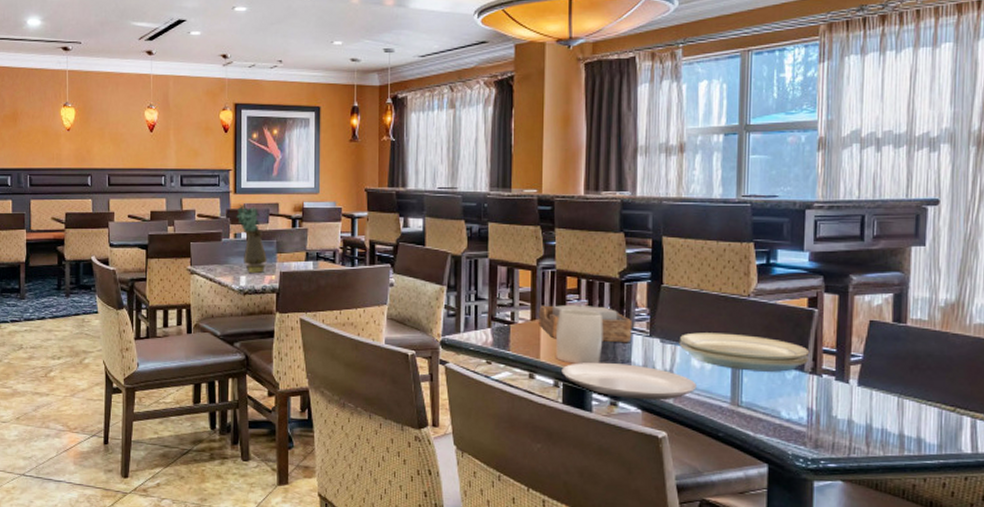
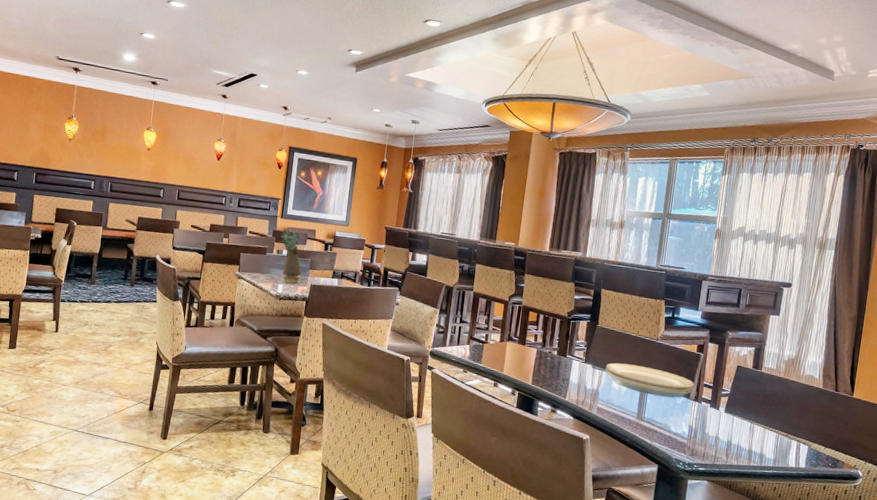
napkin holder: present [538,304,633,343] -> none [505,331,574,366]
mug: present [555,309,604,364] -> none [515,336,553,380]
plate: present [561,362,697,401] -> none [518,377,614,412]

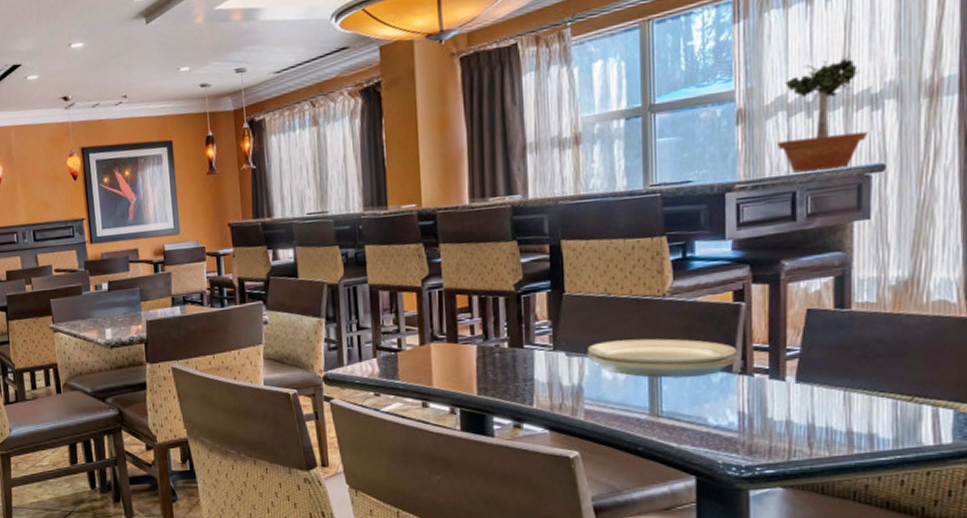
vase: present [280,226,302,284] -> none [94,253,132,325]
potted tree: none [735,211,786,280] -> present [776,55,867,173]

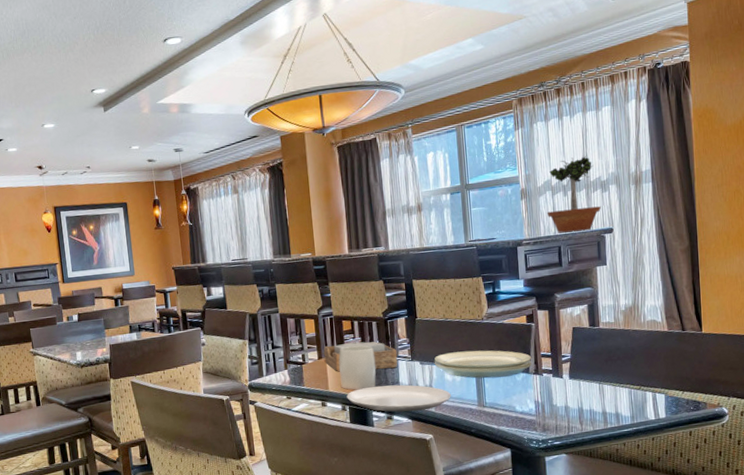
napkin holder: none [427,323,534,363] -> present [323,341,398,372]
mug: none [447,328,502,388] -> present [338,345,376,391]
plate: none [457,382,610,420] -> present [346,384,451,413]

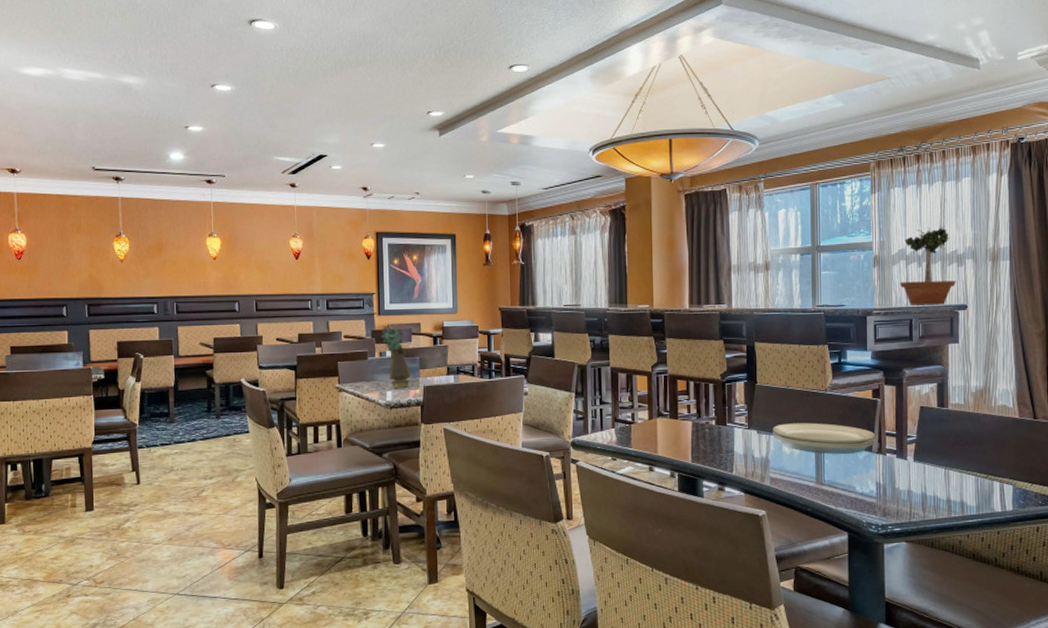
vase: none [66,291,98,349] -> present [381,324,411,388]
napkin holder: present [323,341,398,372] -> none [655,404,734,436]
mug: present [338,345,376,391] -> none [670,408,710,456]
plate: present [346,384,451,413] -> none [676,453,788,484]

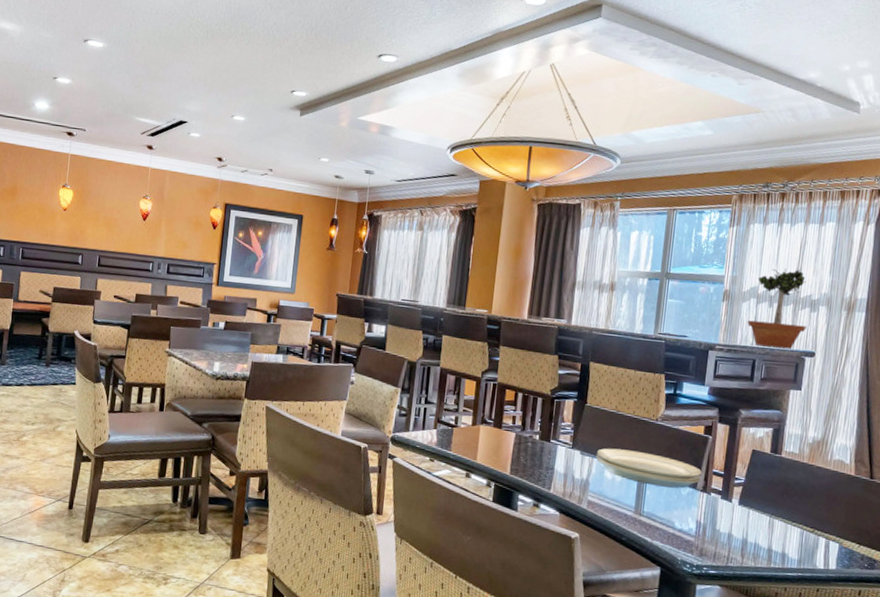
vase: present [381,324,411,388] -> none [216,295,241,361]

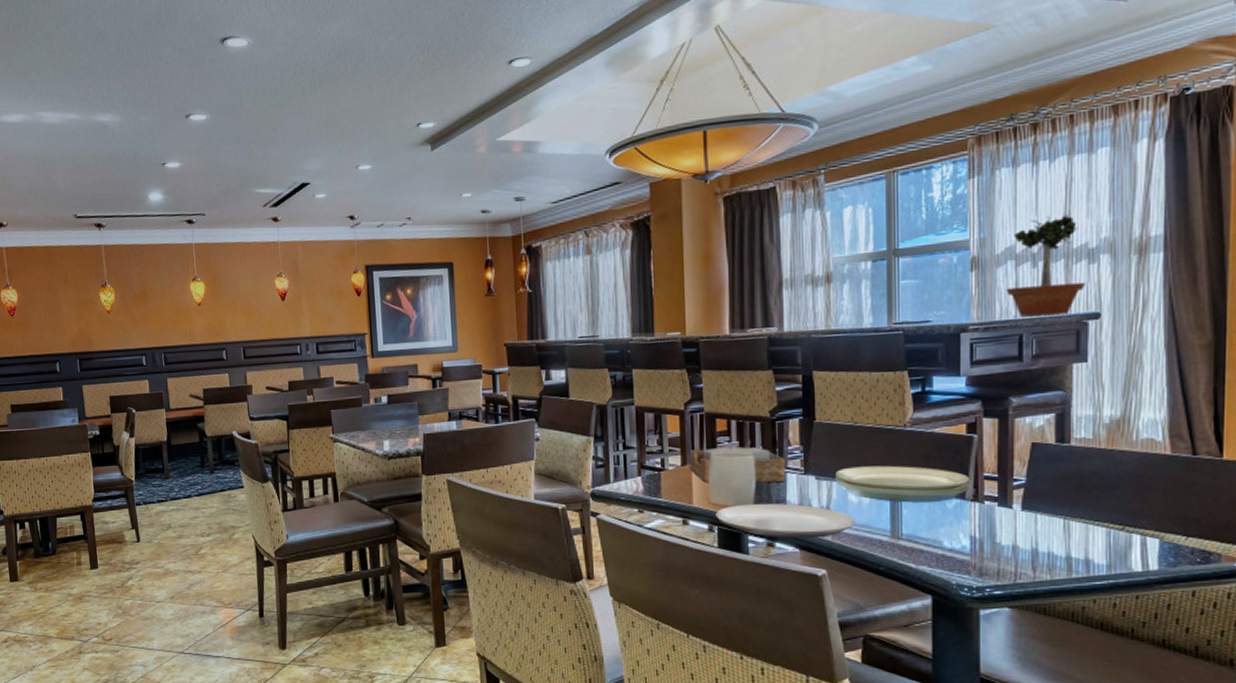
napkin holder: none [478,412,559,453] -> present [689,446,786,484]
mug: none [490,418,534,469] -> present [707,451,757,507]
plate: none [494,466,607,506] -> present [715,503,855,539]

